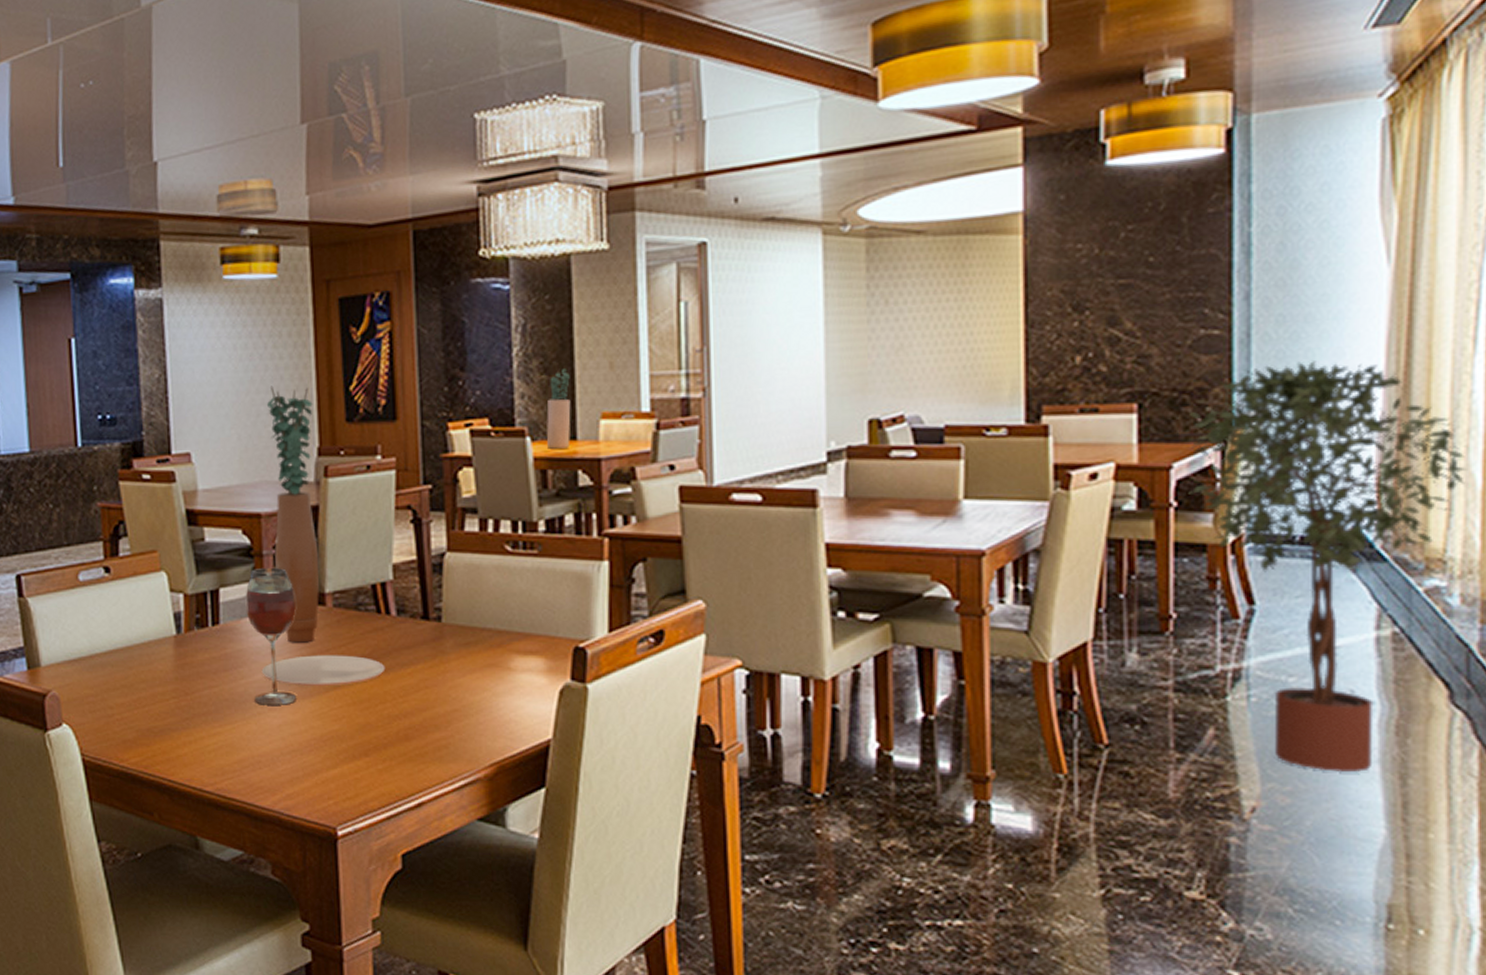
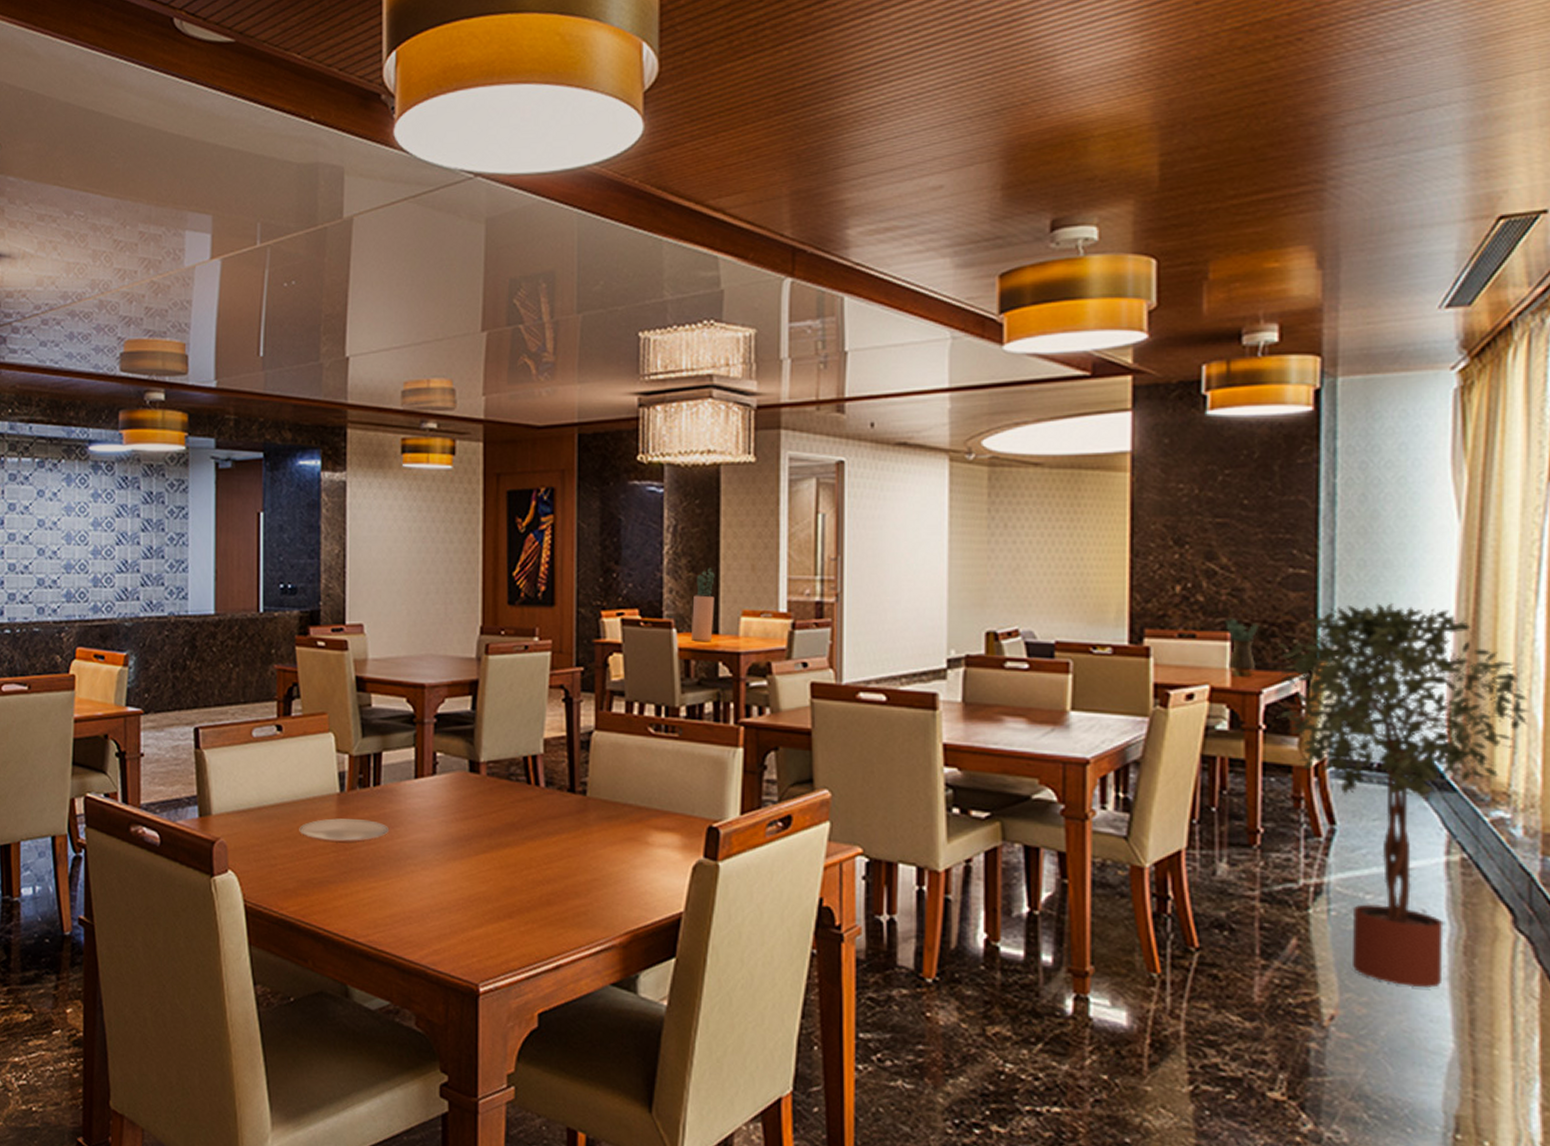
plate: none [135,662,232,688] -> present [299,818,390,843]
wineglass: present [245,567,296,705] -> none [405,734,452,865]
plate: present [261,655,386,687] -> none [417,819,532,850]
vase: present [266,386,320,643] -> none [435,567,478,808]
vase: none [1129,386,1168,453] -> present [1224,616,1259,678]

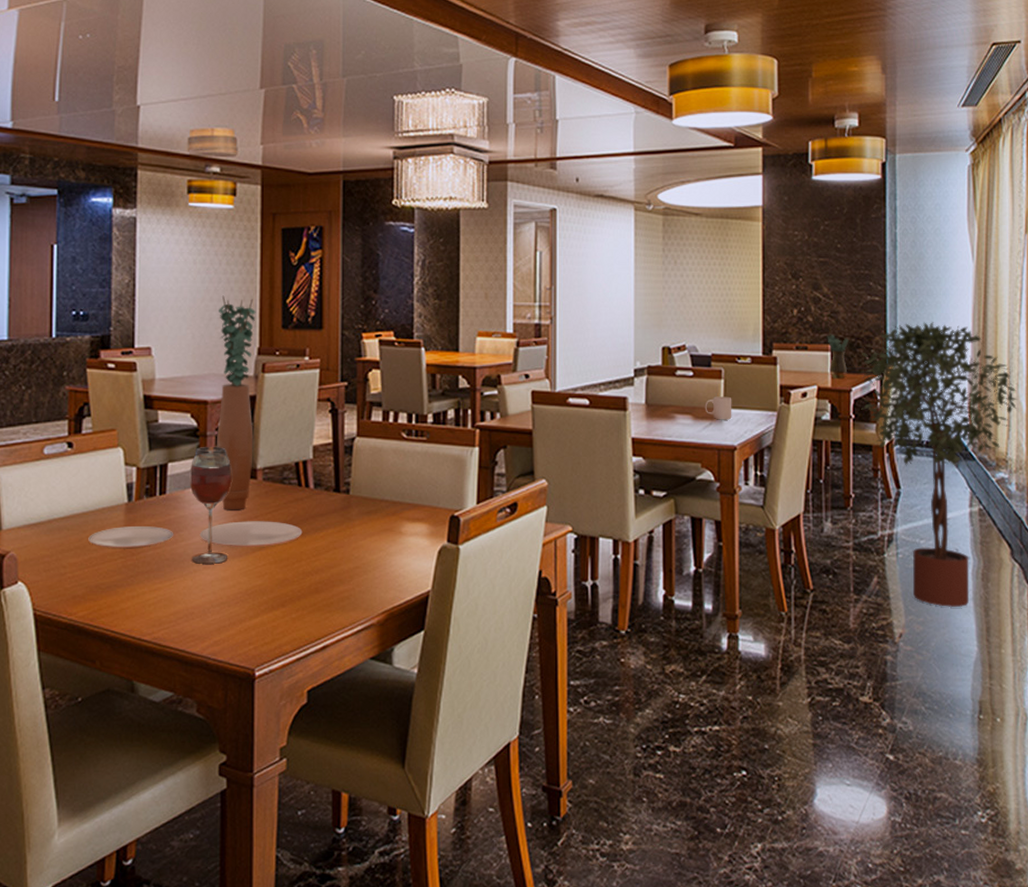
wineglass: none [405,734,452,865] -> present [189,446,232,564]
plate: none [417,819,532,850] -> present [199,521,303,548]
vase: none [435,567,478,808] -> present [217,295,256,511]
vase: present [690,565,715,643] -> none [436,294,456,359]
cup: none [1045,695,1084,726] -> present [705,396,732,420]

